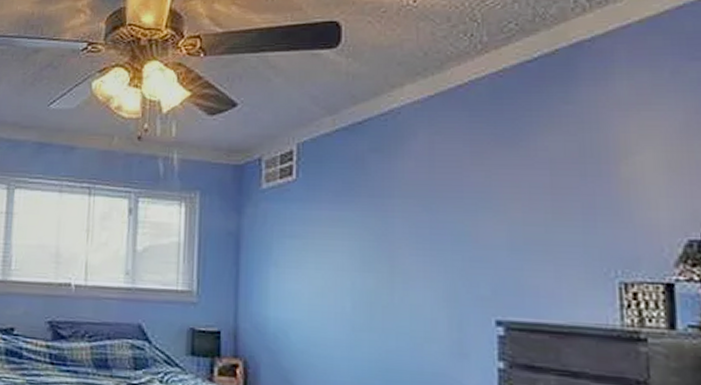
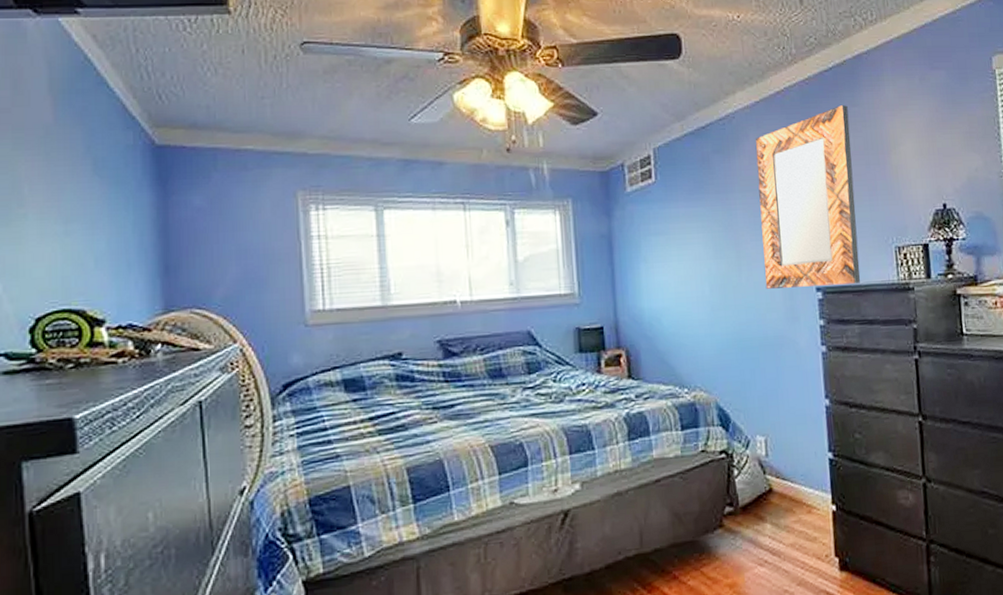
home mirror: none [424,103,563,323] -> present [755,105,861,289]

